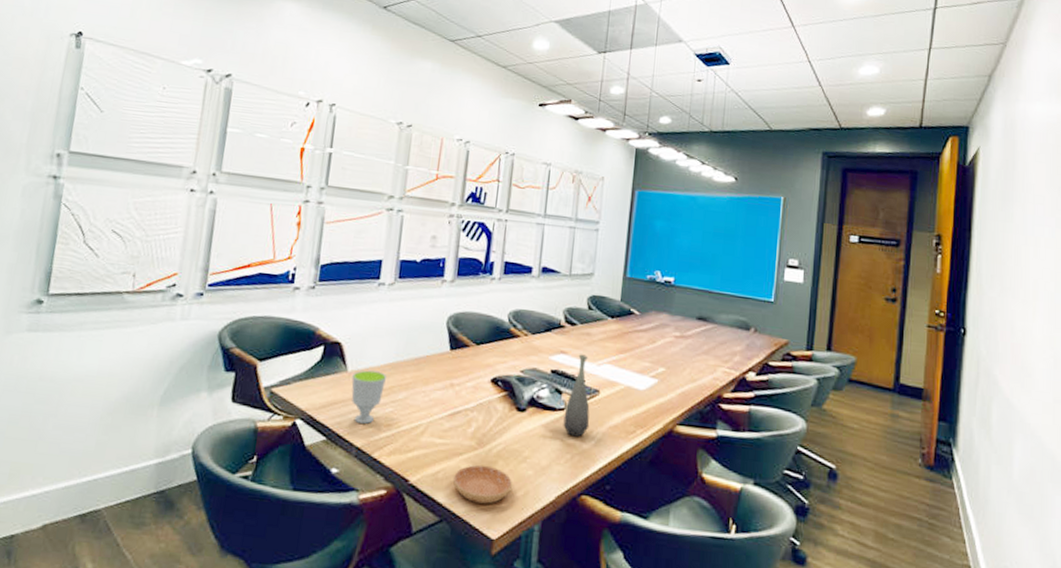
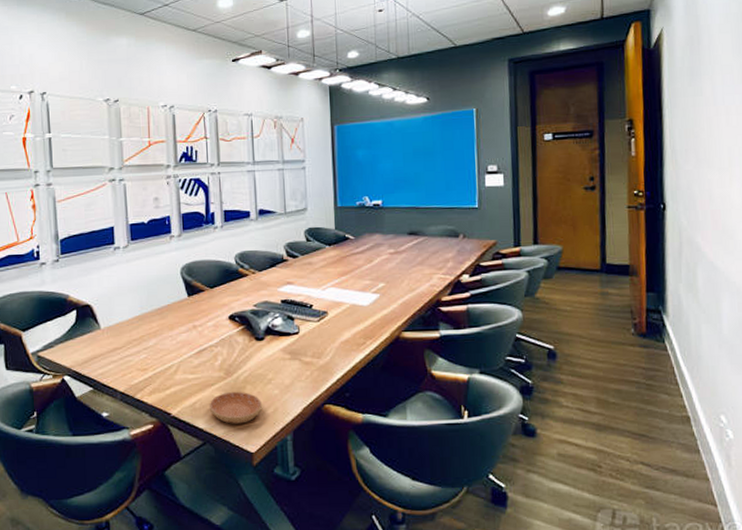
cup: present [351,370,387,424] -> none [106,325,136,371]
bottle: present [563,354,590,437] -> none [298,282,323,355]

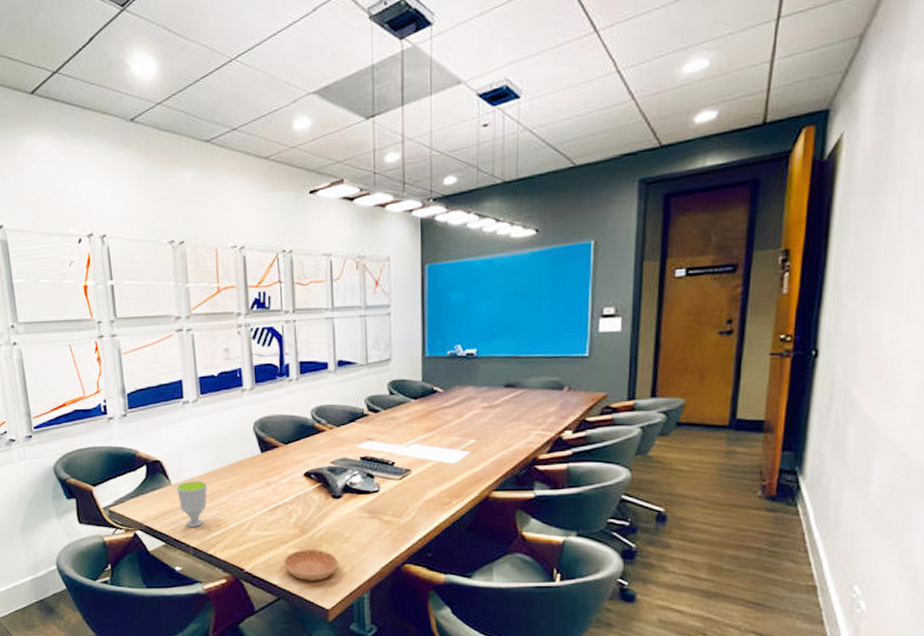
cup: none [106,325,136,371] -> present [177,481,208,527]

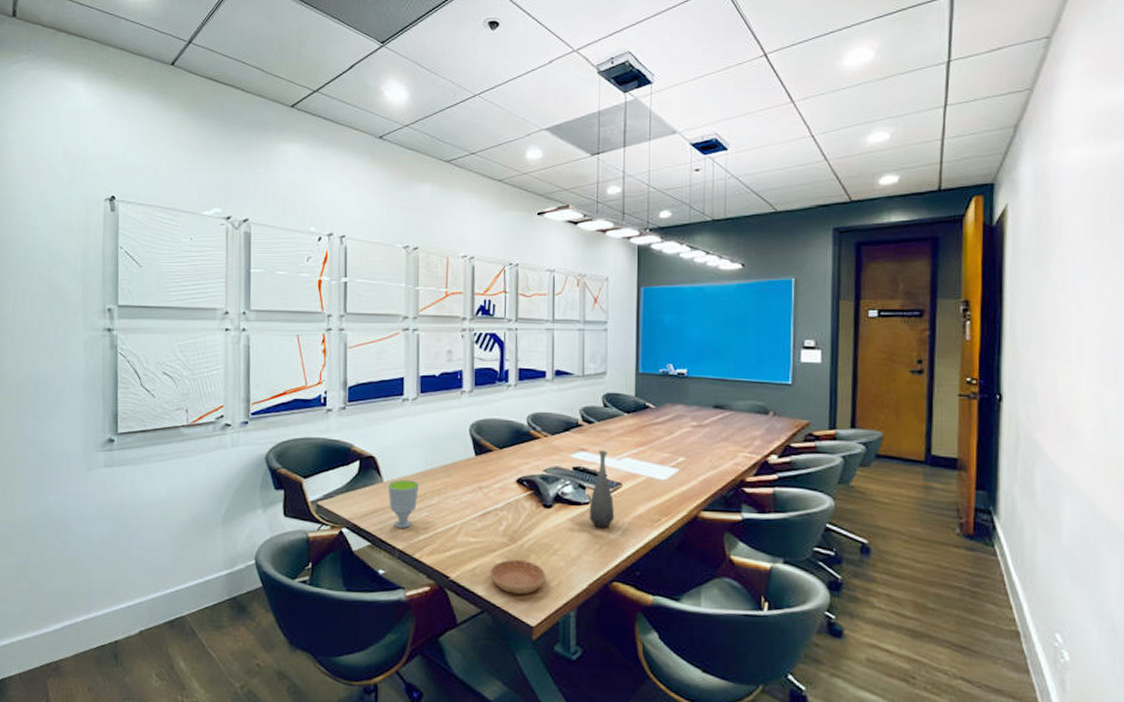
bottle: none [378,438,405,514] -> present [589,450,615,528]

